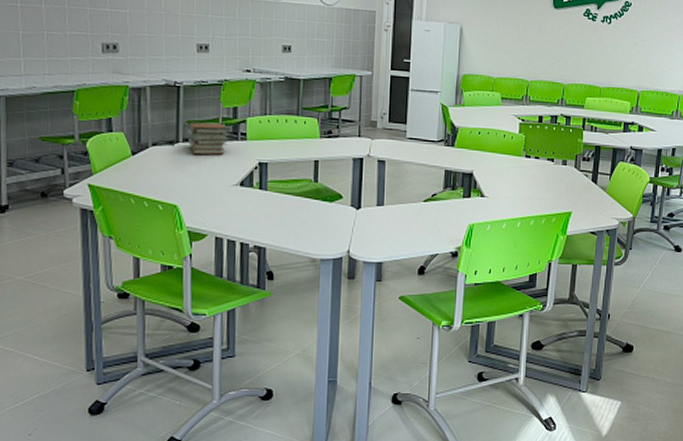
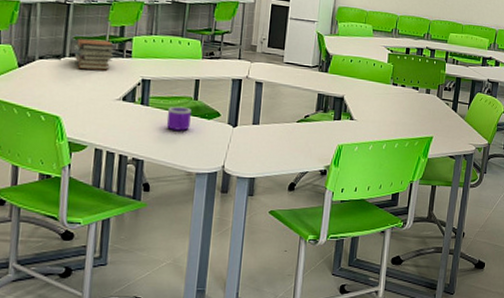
mug: none [286,189,312,215] -> present [166,106,191,131]

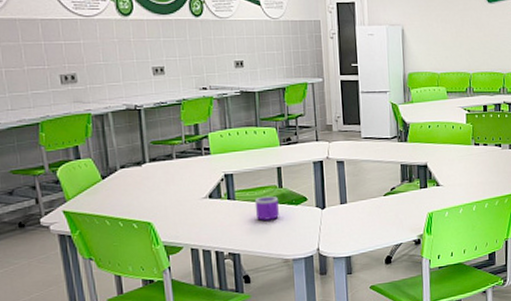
book stack: present [74,37,115,71] -> none [153,140,193,172]

